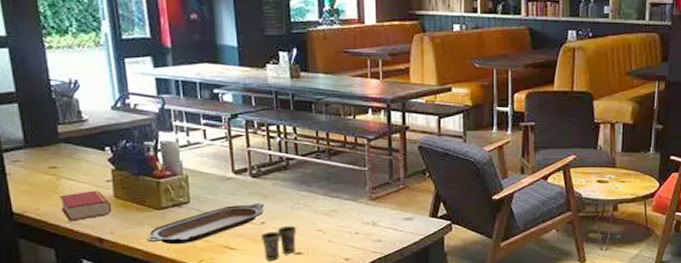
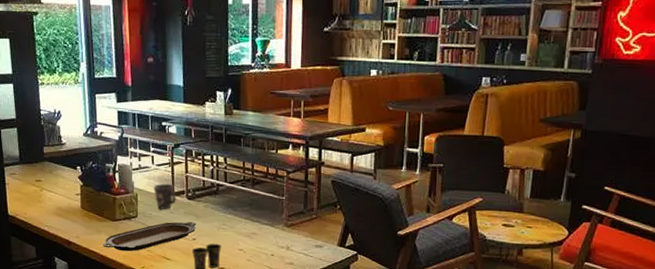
book: present [59,190,112,222] -> none [42,201,79,226]
mug: none [207,160,237,192] -> present [153,183,176,210]

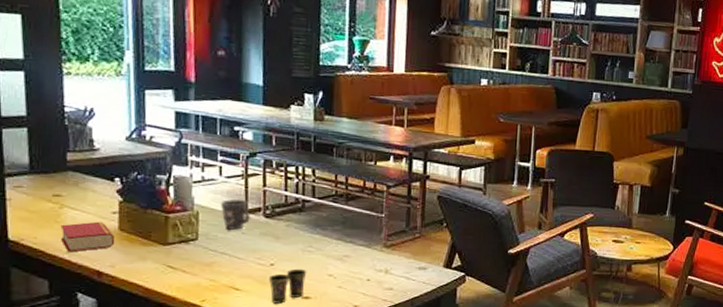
book: none [42,201,79,226] -> present [60,221,115,253]
serving tray: present [103,222,197,252] -> none [149,244,276,282]

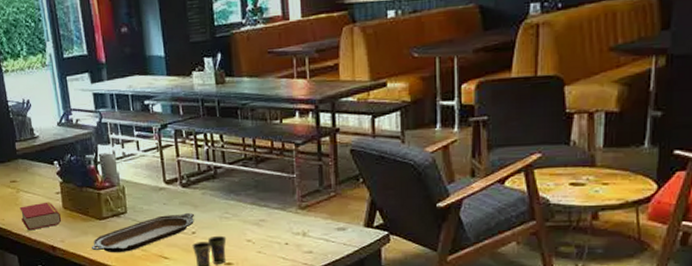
serving tray: none [149,244,276,282] -> present [92,213,195,253]
mug: present [220,199,250,231] -> none [141,171,169,203]

